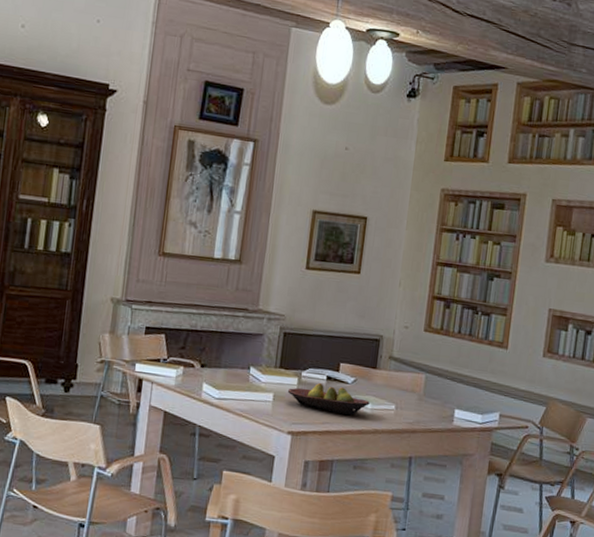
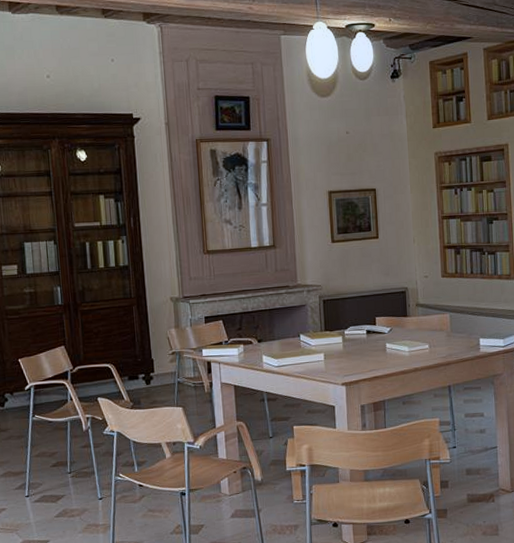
fruit bowl: present [287,382,370,415] -> none [335,337,407,361]

